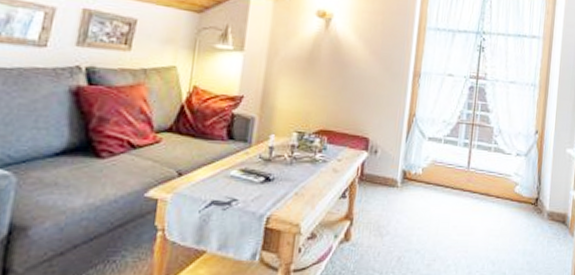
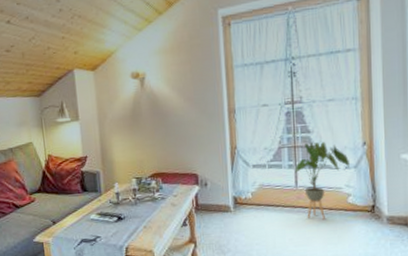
house plant: none [470,122,521,208] -> present [295,142,349,220]

